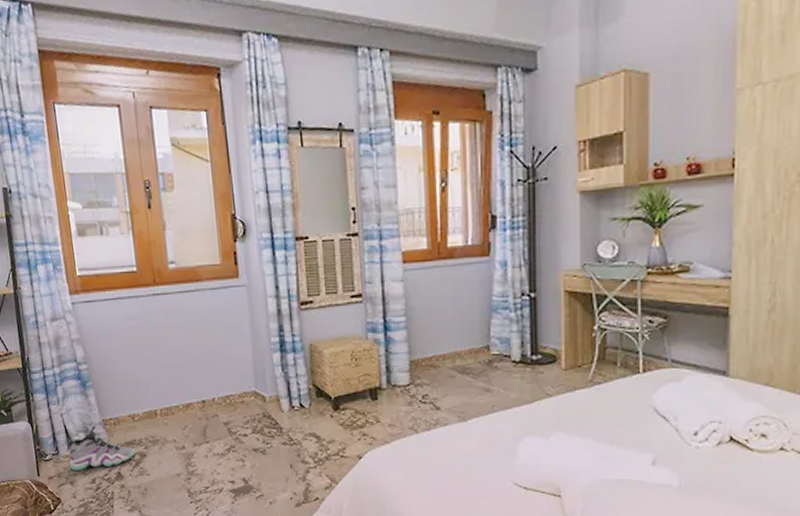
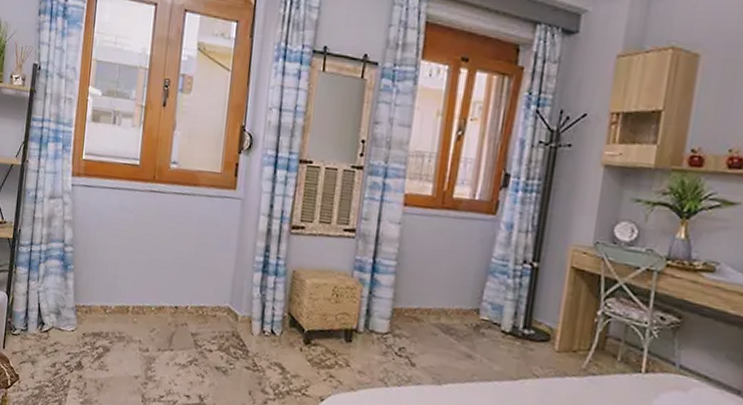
sneaker: present [68,425,135,470] -> none [35,309,100,354]

